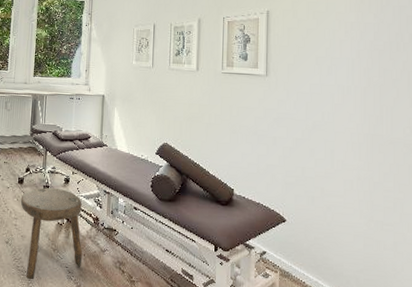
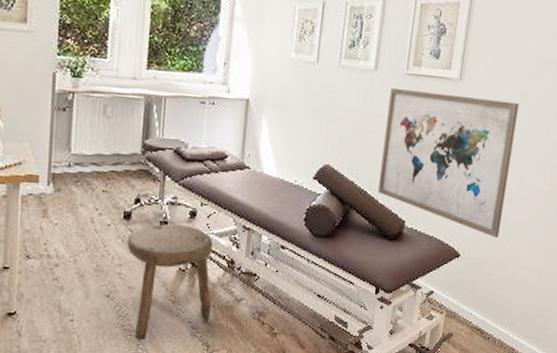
wall art: none [208,83,320,206] -> present [378,87,519,238]

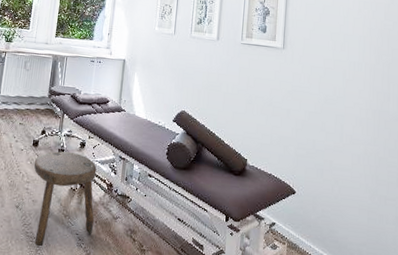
wall art: present [378,87,519,238] -> none [224,53,333,179]

